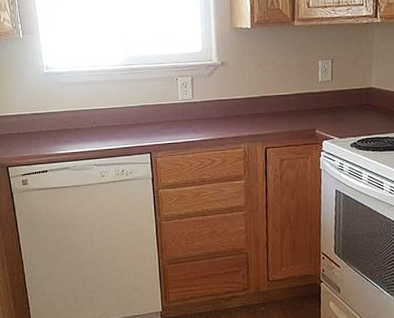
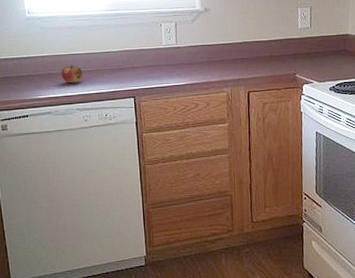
fruit: none [78,120,100,139] -> present [61,65,83,84]

